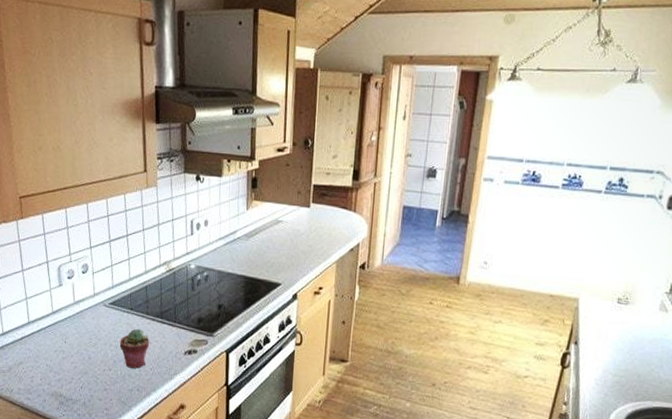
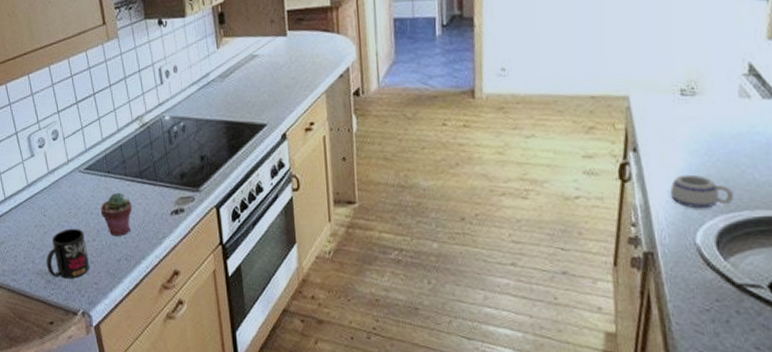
mug: none [61,356,103,403] -> present [46,228,90,279]
mug: none [596,367,643,396] -> present [669,174,735,209]

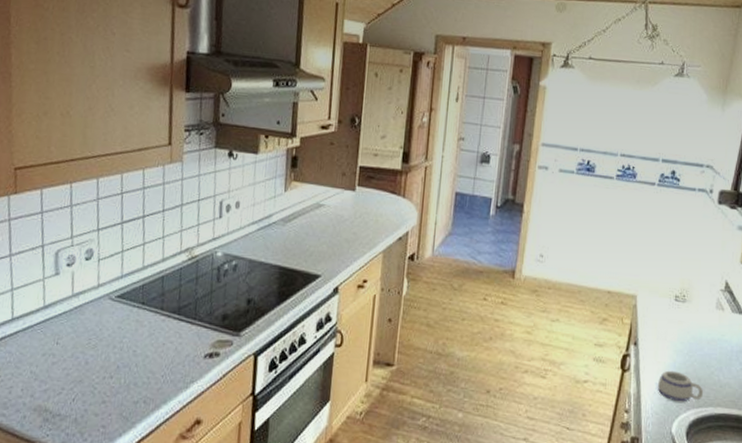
mug: present [46,228,90,279] -> none [47,361,102,419]
potted succulent: present [100,192,133,236] -> none [125,326,164,376]

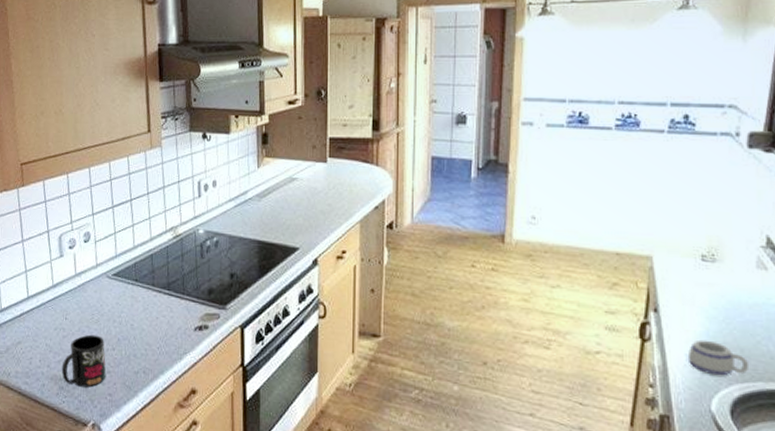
mug: none [47,361,102,419] -> present [61,334,107,388]

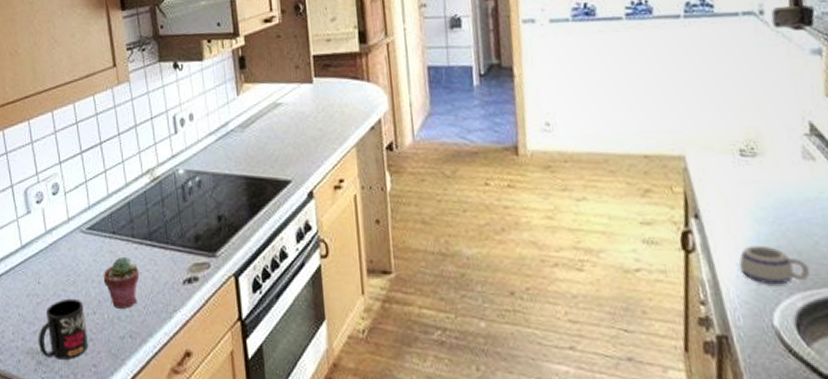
potted succulent: none [123,302,157,348] -> present [103,256,140,308]

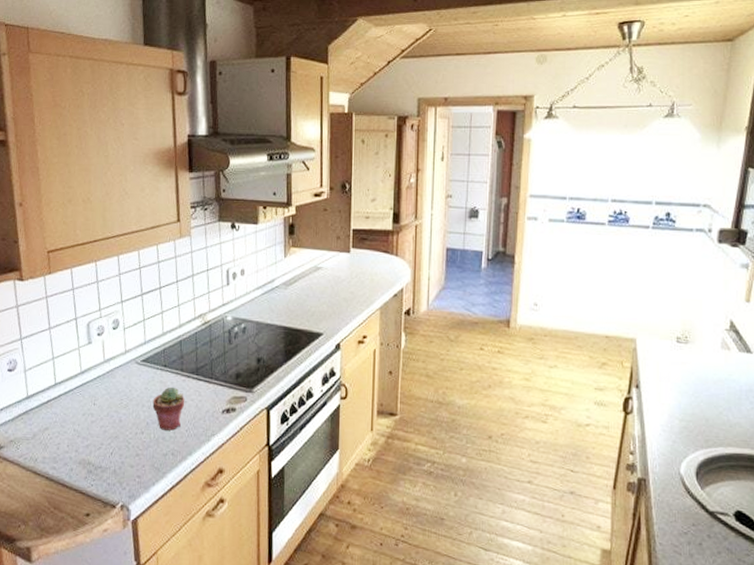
mug: present [38,298,89,359] -> none [90,419,135,471]
mug: present [739,245,811,285] -> none [662,411,713,443]

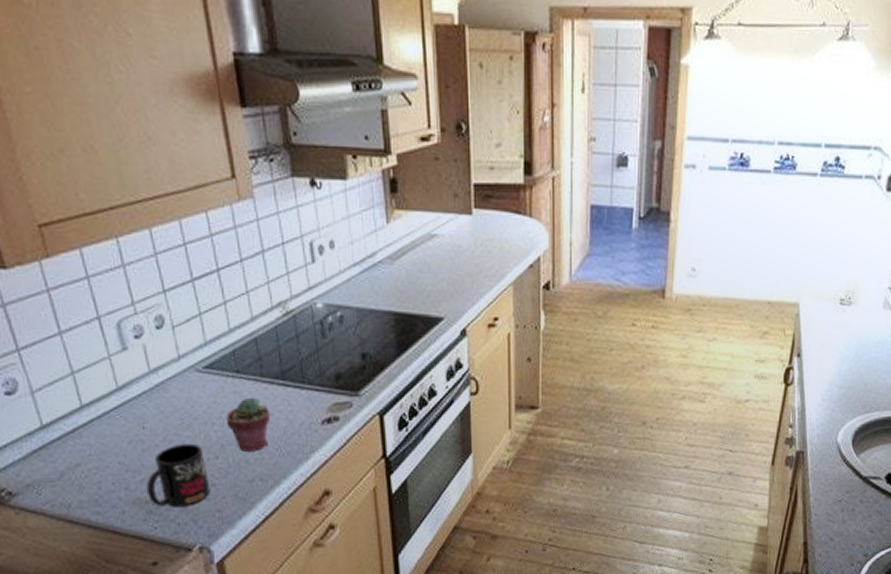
mug: none [90,419,135,471] -> present [146,443,211,507]

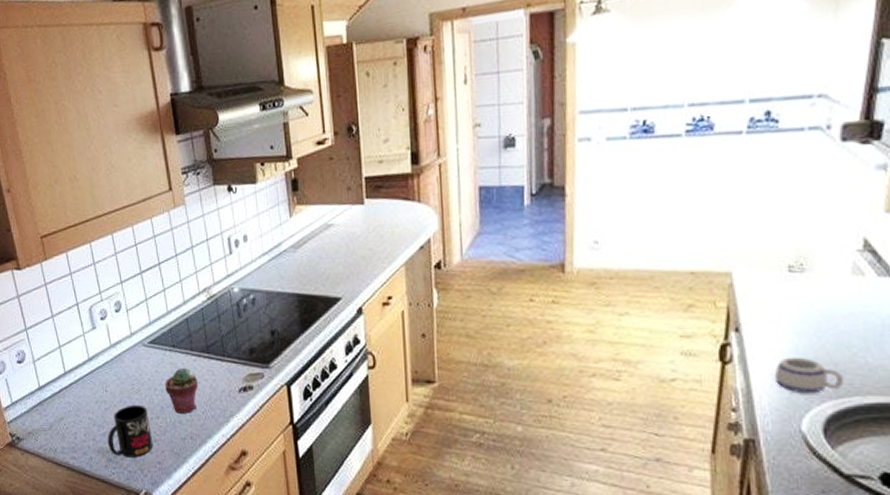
mug: none [822,379,870,410] -> present [774,357,845,394]

